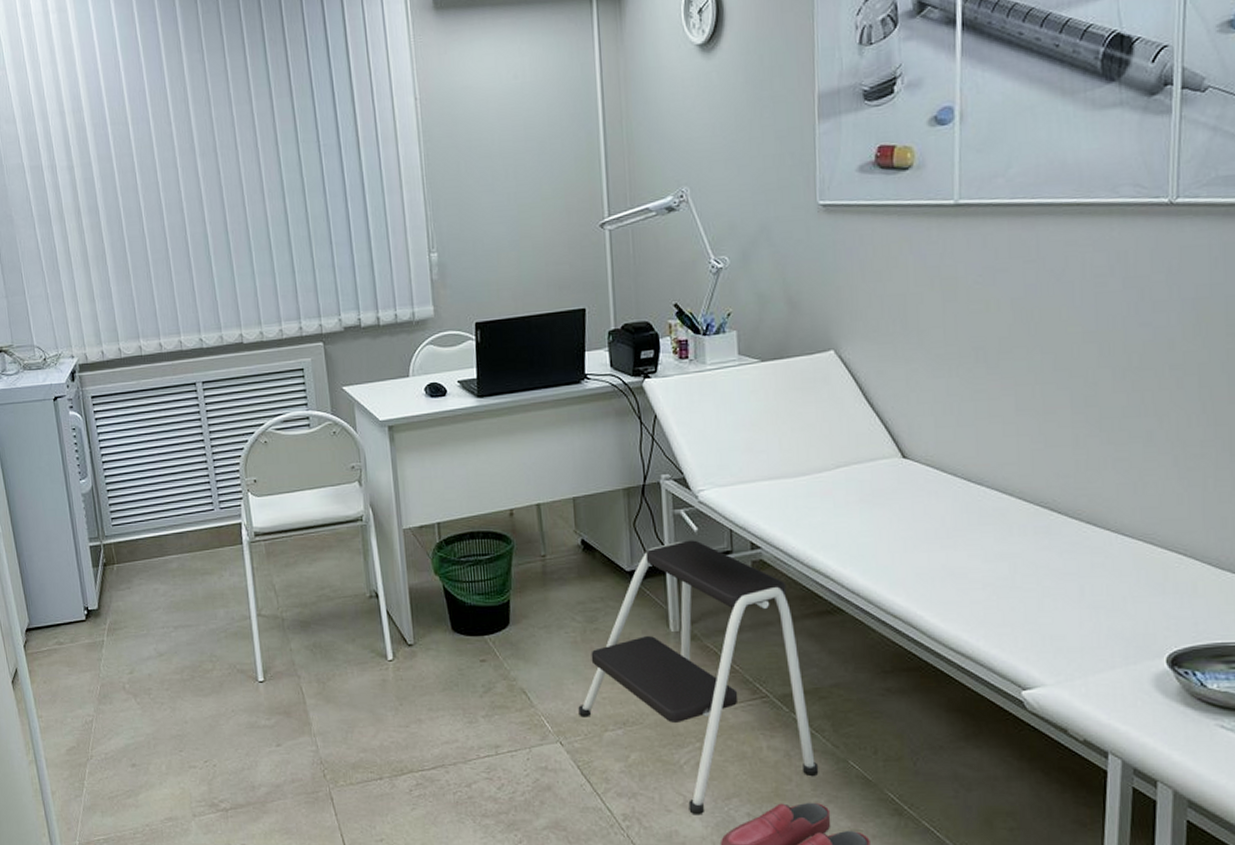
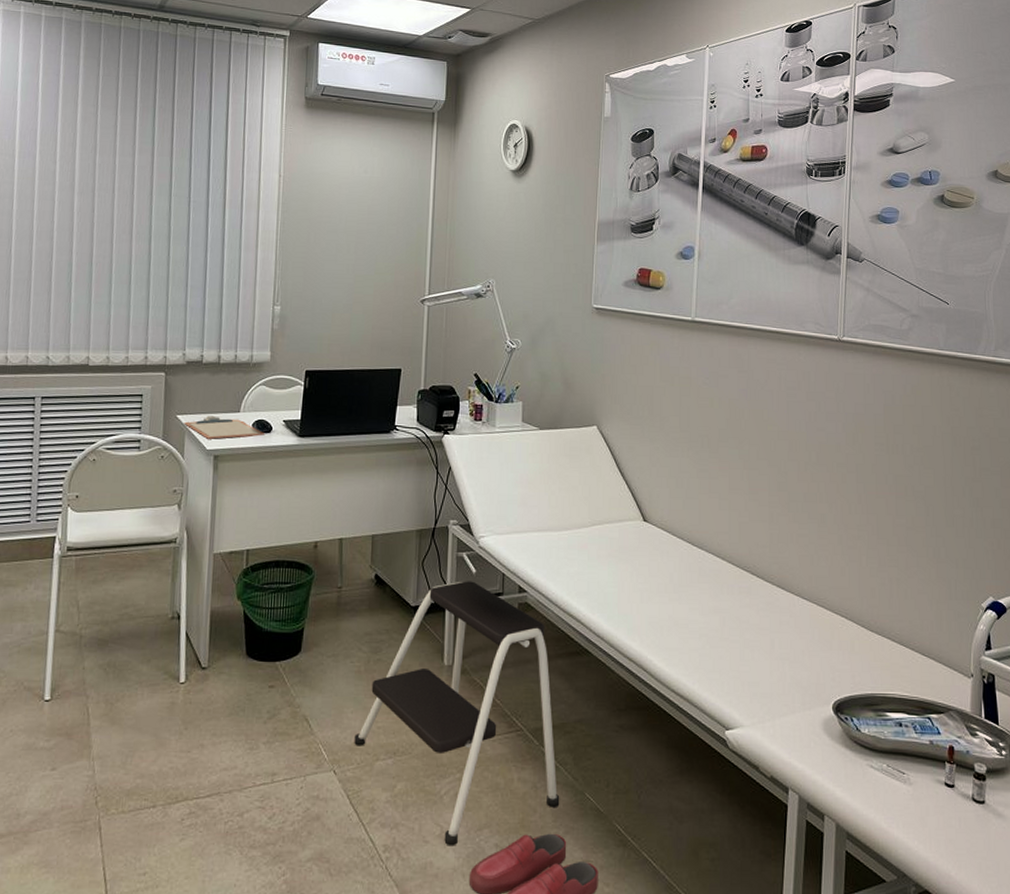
clipboard: none [351,383,440,409] -> present [184,415,266,439]

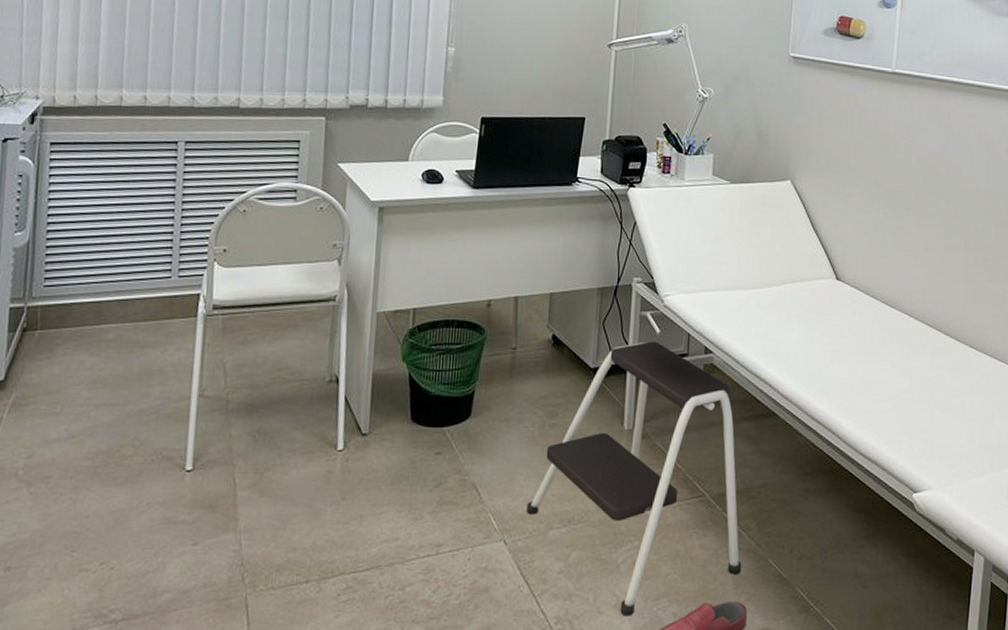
clipboard: present [184,415,266,439] -> none [346,164,436,190]

